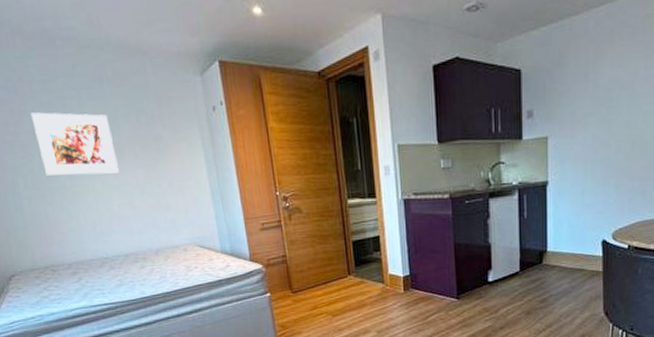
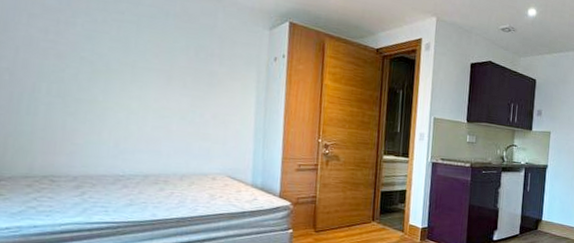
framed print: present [30,112,119,176] -> none [76,26,165,97]

